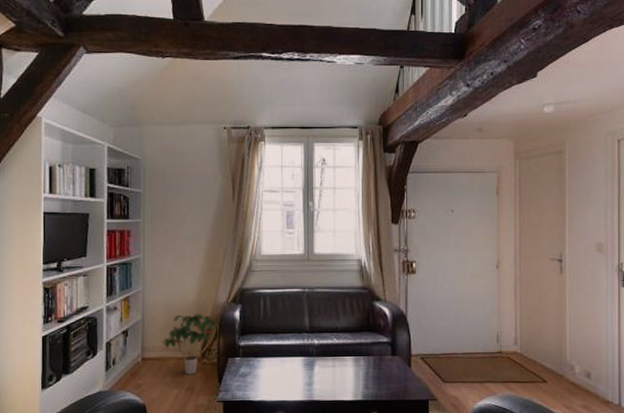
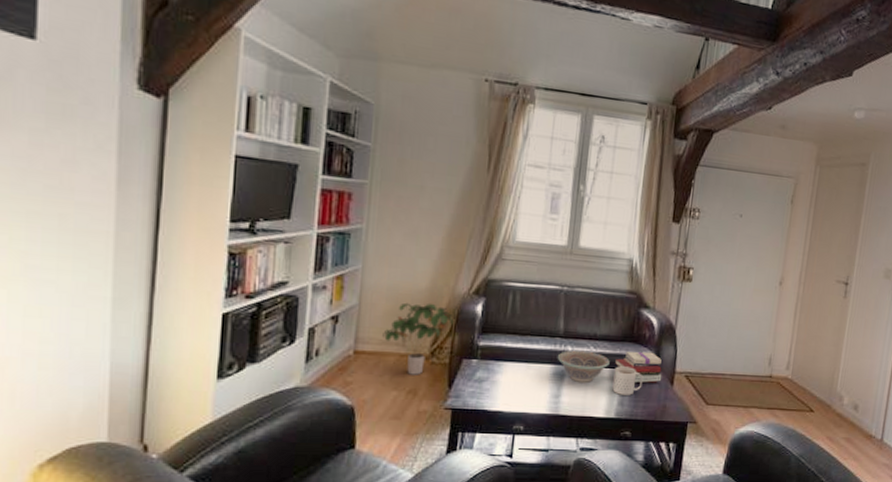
decorative bowl: none [306,342,352,370] -> present [557,350,610,382]
books: none [357,339,400,367] -> present [615,351,662,383]
mug: none [357,354,383,379] -> present [612,366,643,395]

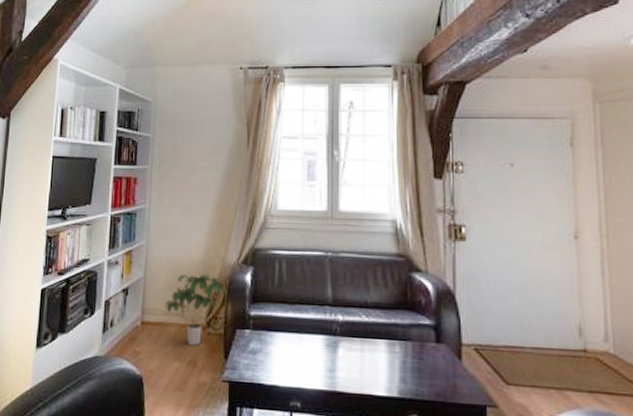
decorative bowl: present [557,350,610,382] -> none [328,319,385,355]
mug: present [612,366,643,395] -> none [391,337,425,371]
books: present [615,351,662,383] -> none [391,320,447,357]

